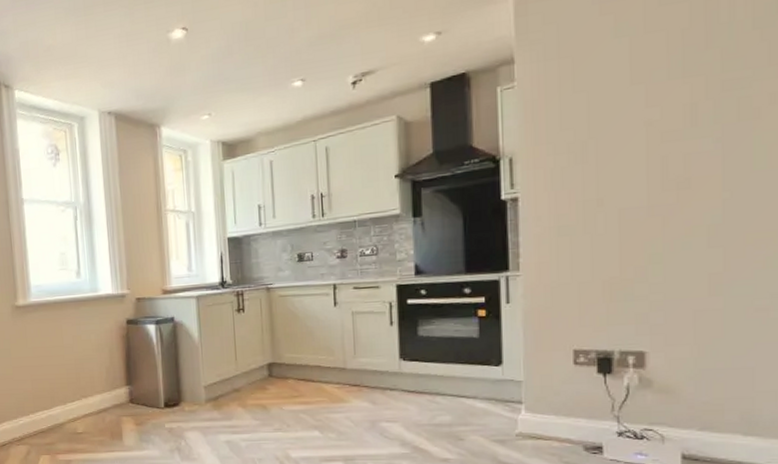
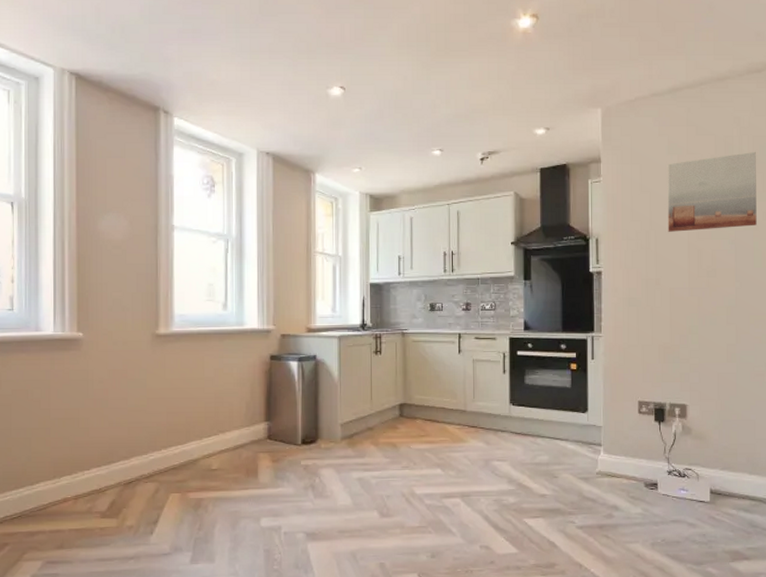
wall art: none [613,13,759,138] -> present [667,152,757,232]

